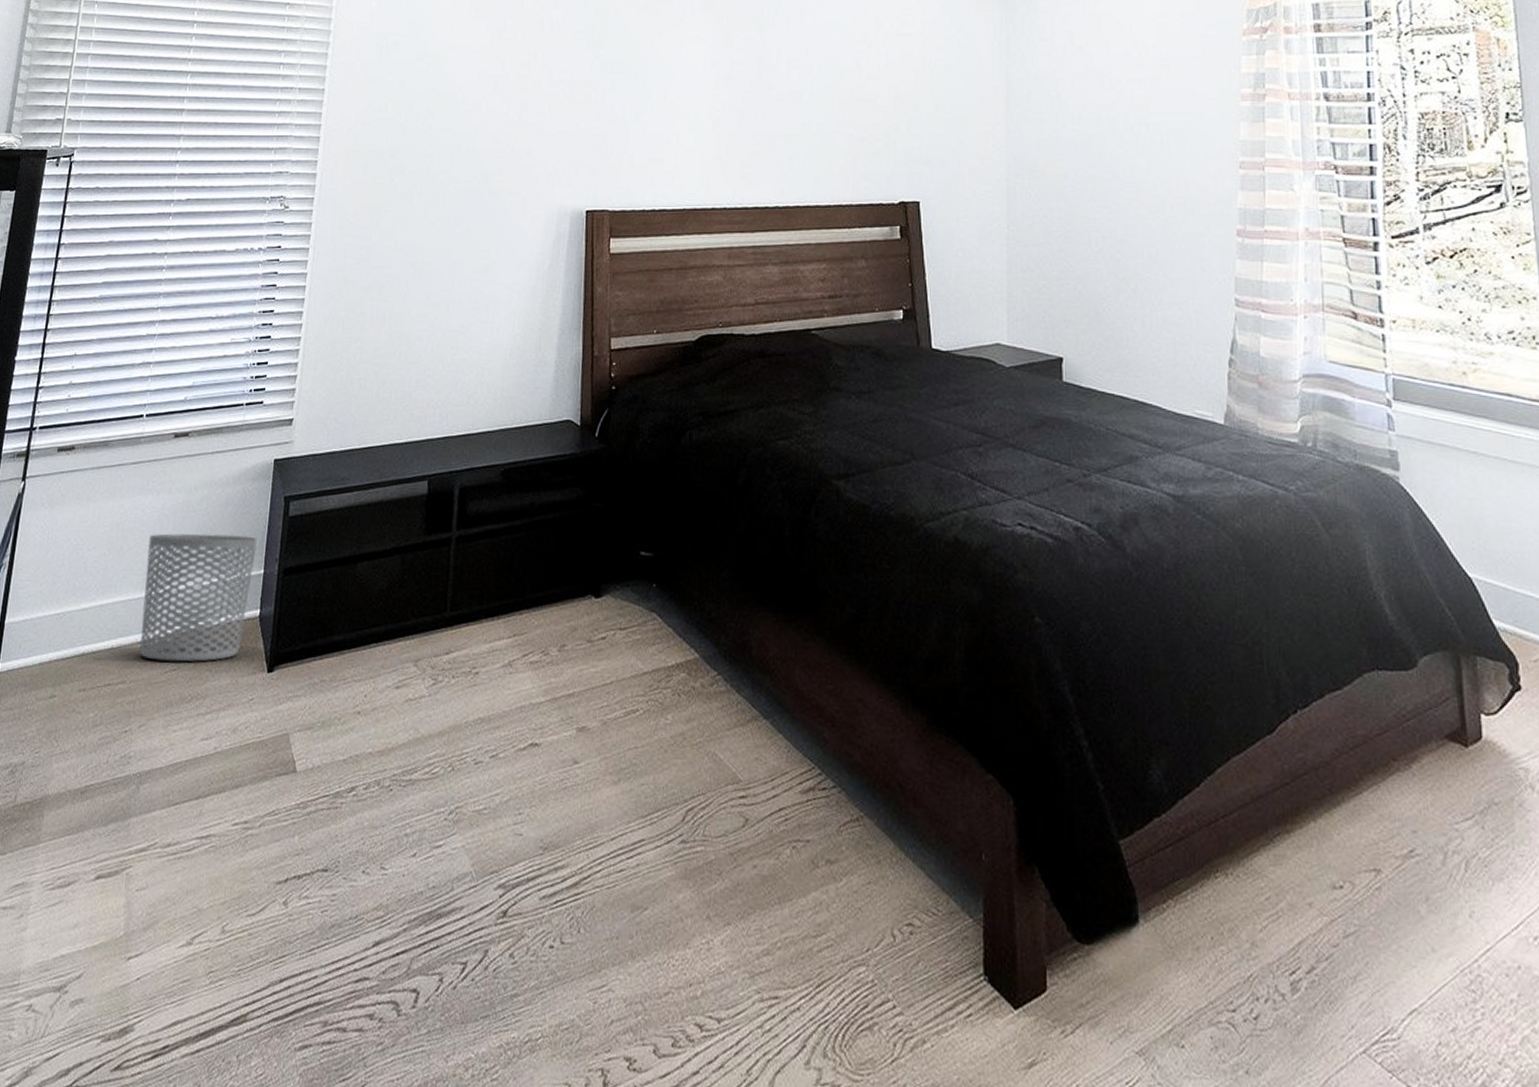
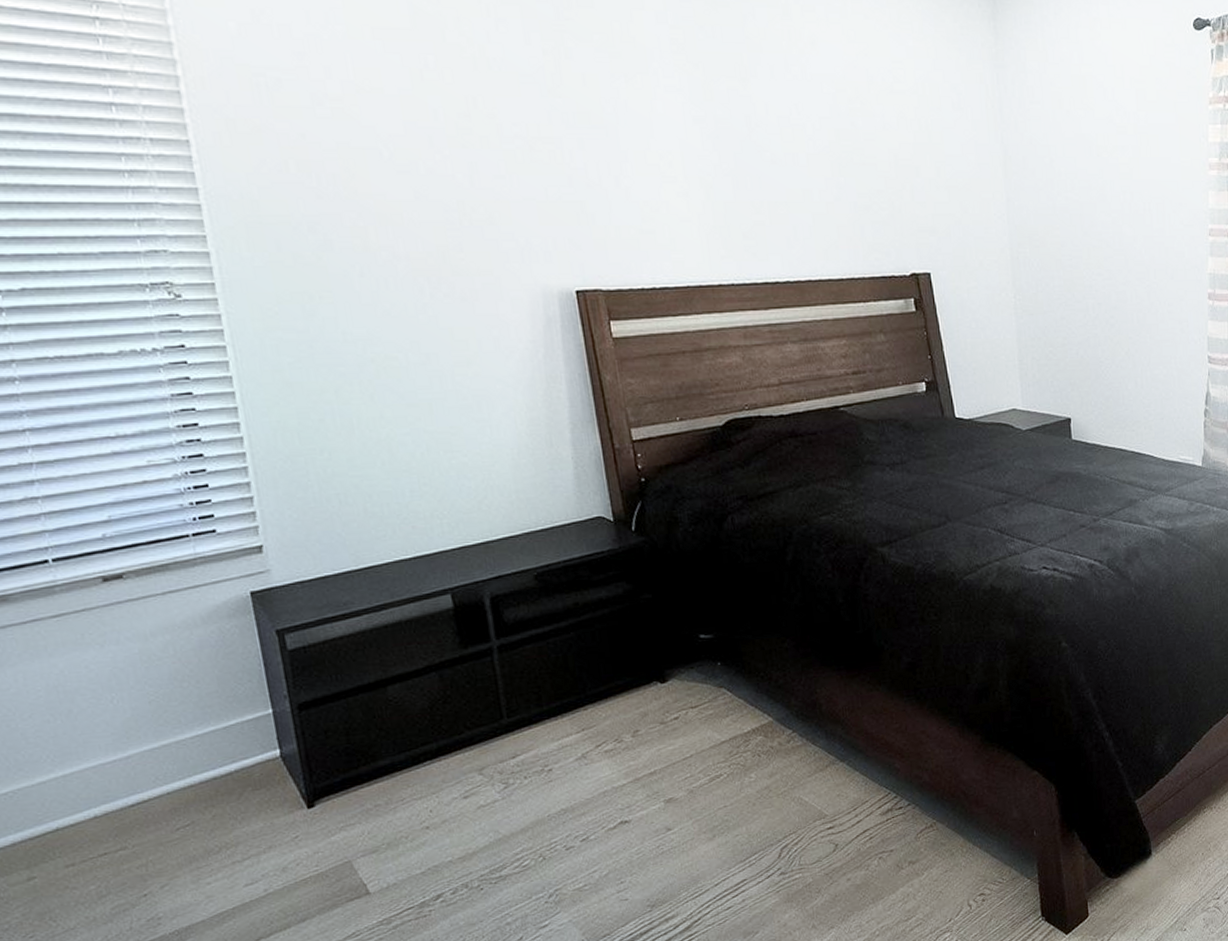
waste bin: present [140,533,257,662] -> none [105,676,266,820]

